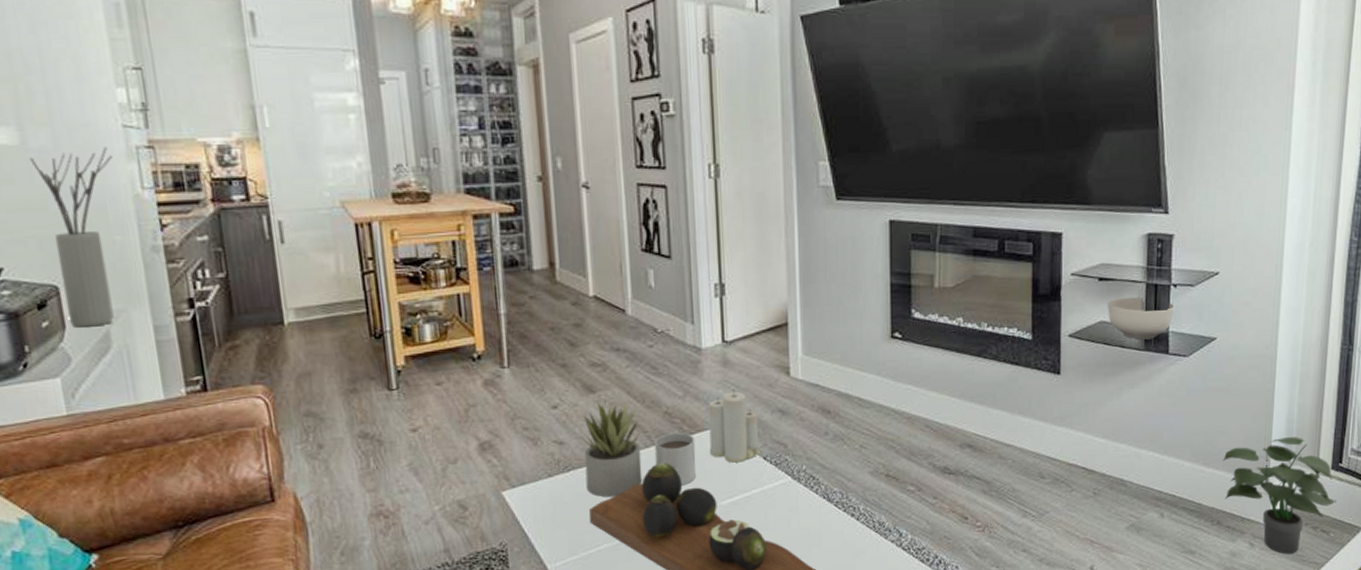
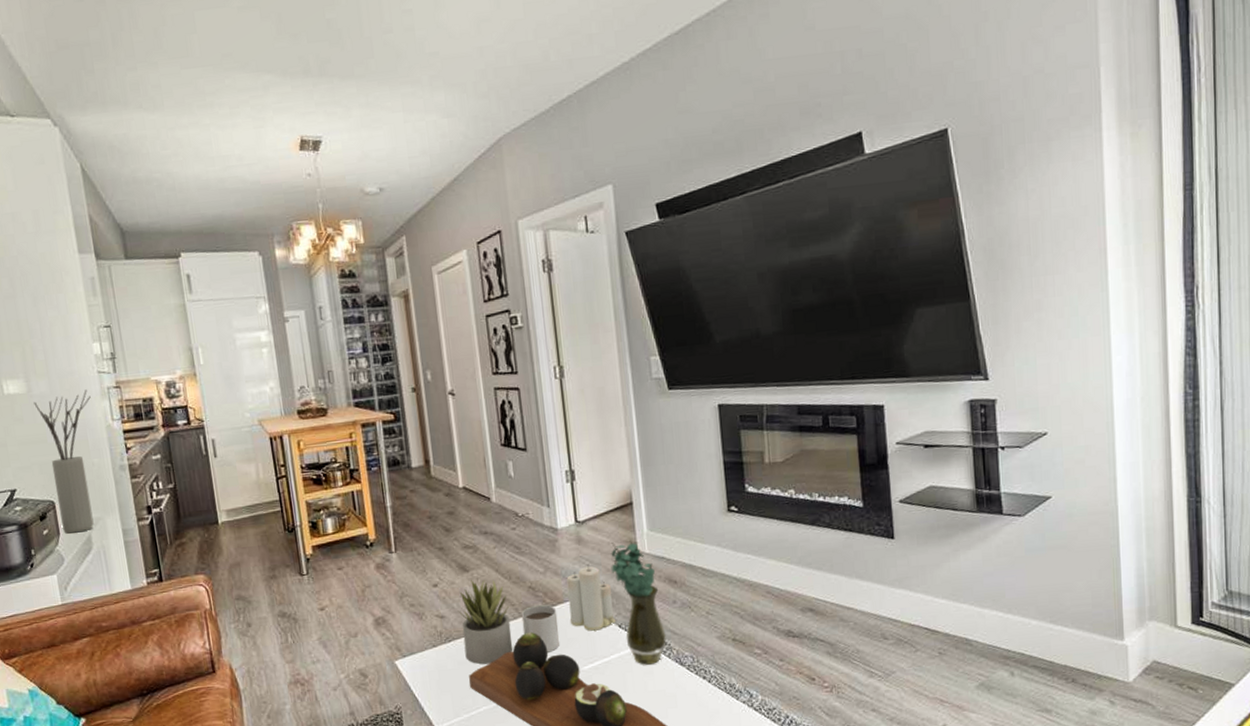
vase: none [759,364,815,501] -> present [611,539,667,665]
bowl: present [1107,297,1176,340] -> none [935,461,1005,502]
potted plant: present [1222,437,1336,554] -> none [1071,592,1201,712]

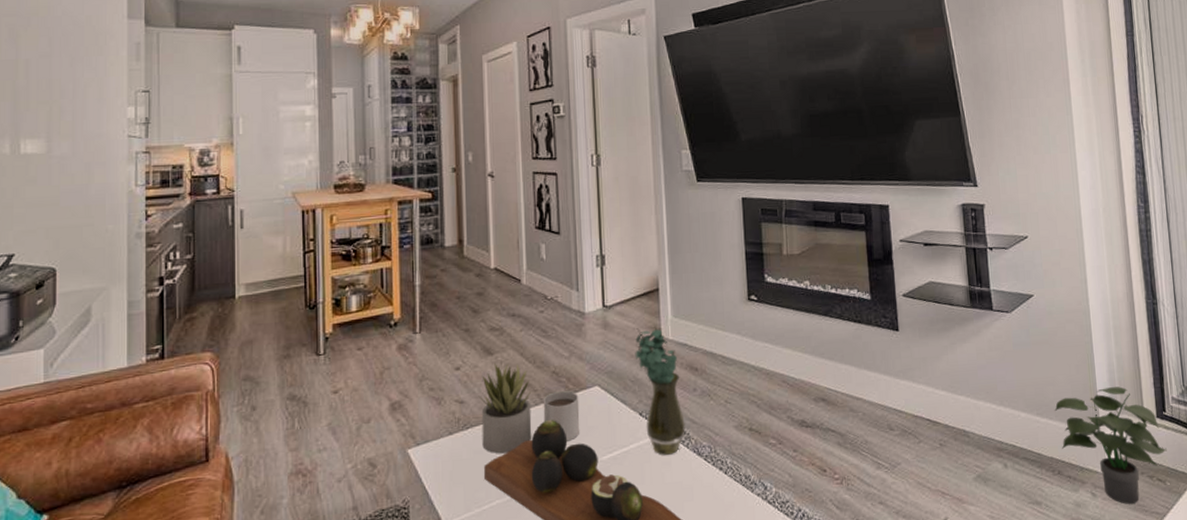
vase: present [33,389,94,534] -> none [52,153,116,304]
candle: present [566,564,616,631] -> none [591,349,637,419]
potted plant: none [1071,592,1201,712] -> present [1054,387,1167,504]

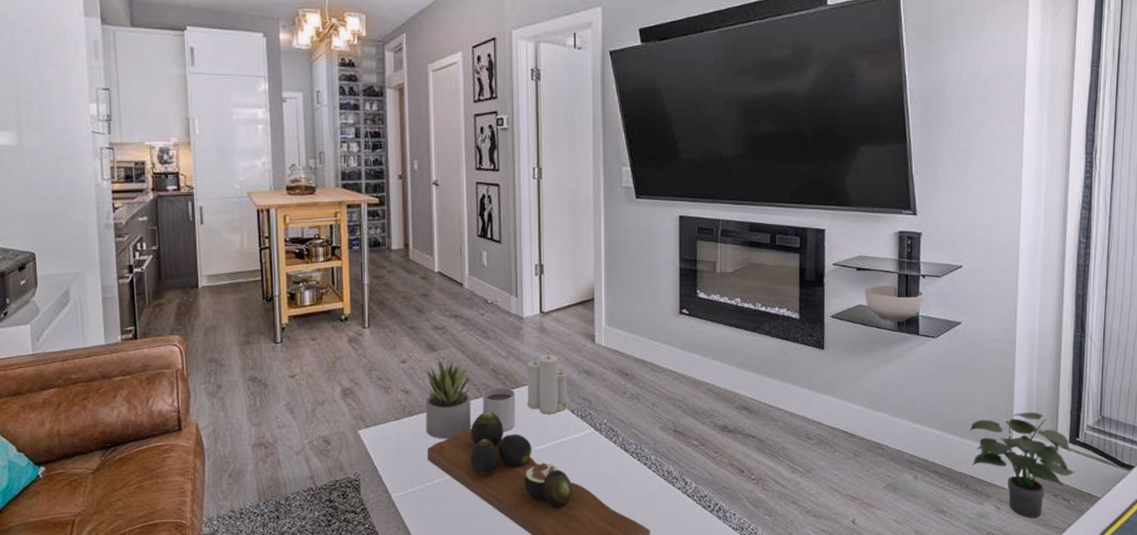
candle: none [591,349,637,419] -> present [527,352,570,414]
vase: present [635,326,685,455] -> none [569,333,614,449]
bowl: none [933,259,994,298] -> present [864,285,924,322]

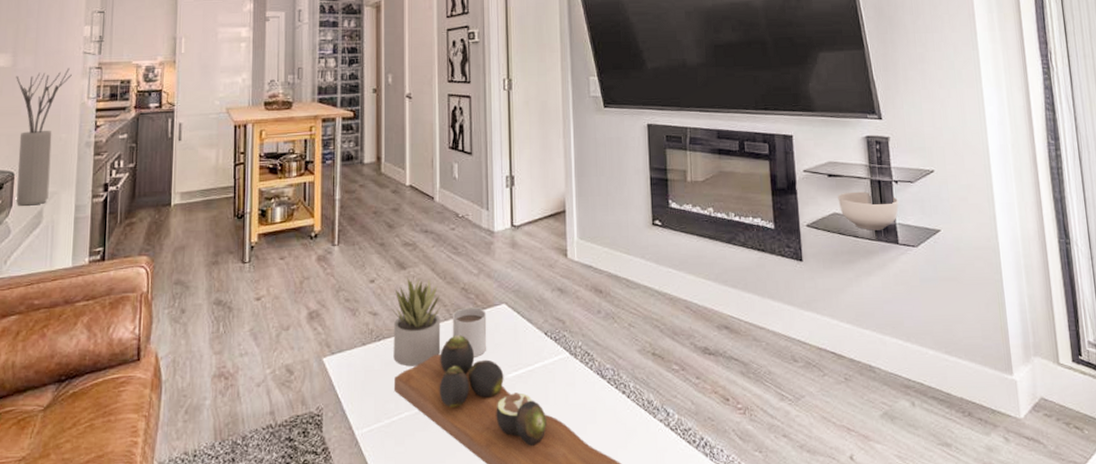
vase: none [24,148,83,286] -> present [16,68,72,206]
candle: present [527,352,570,414] -> none [498,269,543,337]
potted plant: present [969,412,1075,518] -> none [964,328,1084,451]

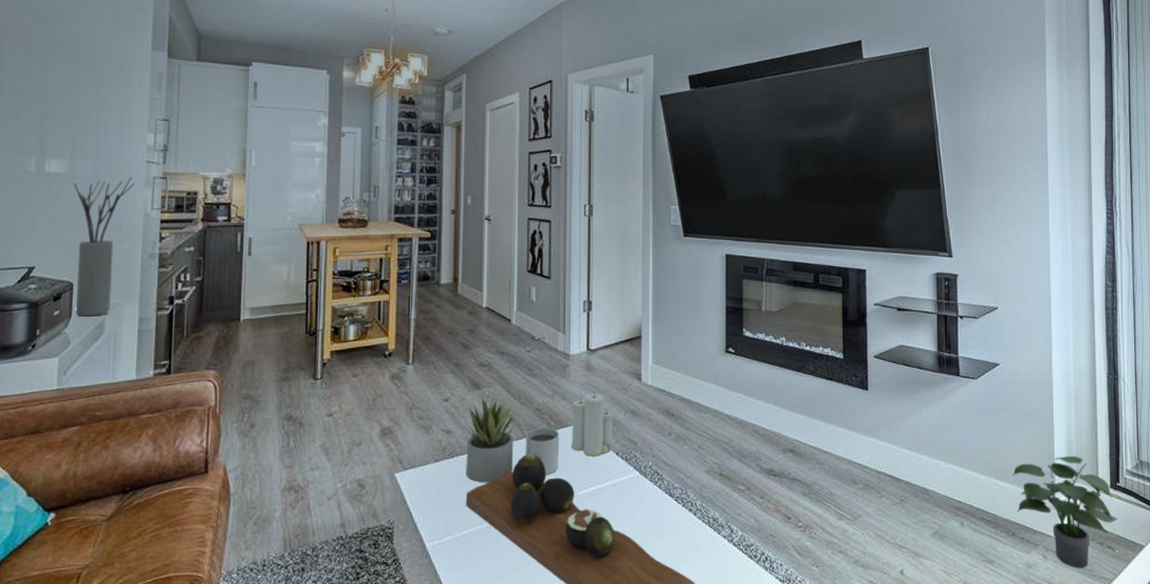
candle: none [498,269,543,337] -> present [572,391,614,457]
bowl: present [838,191,899,231] -> none [905,325,963,363]
potted plant: none [964,328,1084,451] -> present [1013,456,1118,568]

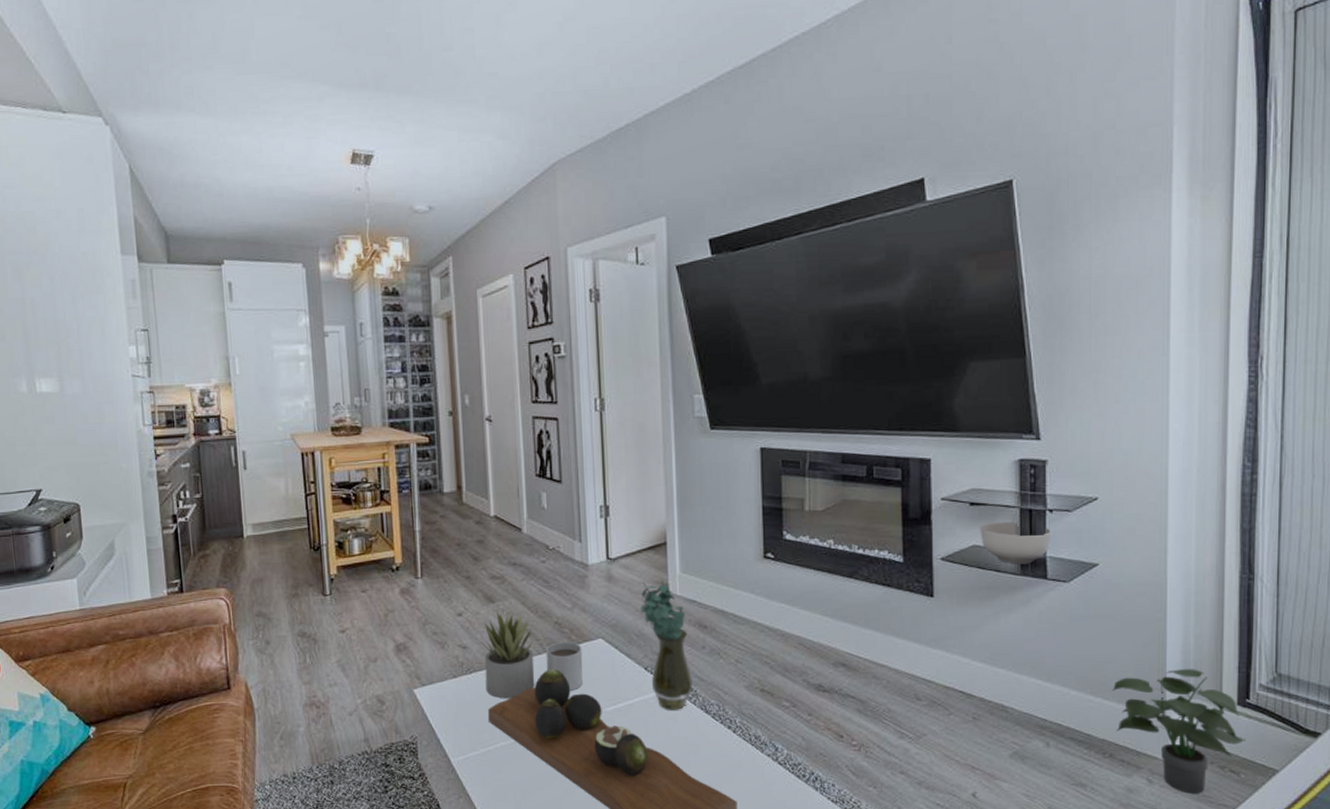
vase: present [74,177,134,317] -> none [65,392,123,538]
candle: present [572,391,614,457] -> none [594,603,643,672]
vase: none [615,371,659,494] -> present [640,580,693,710]
bowl: none [905,325,963,363] -> present [980,521,1052,564]

